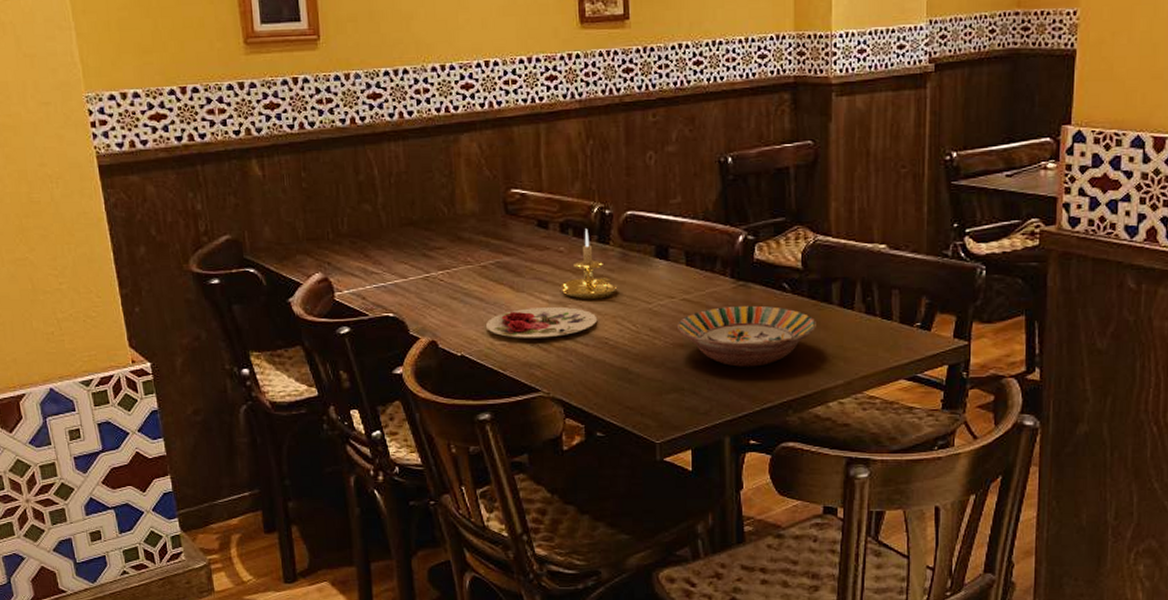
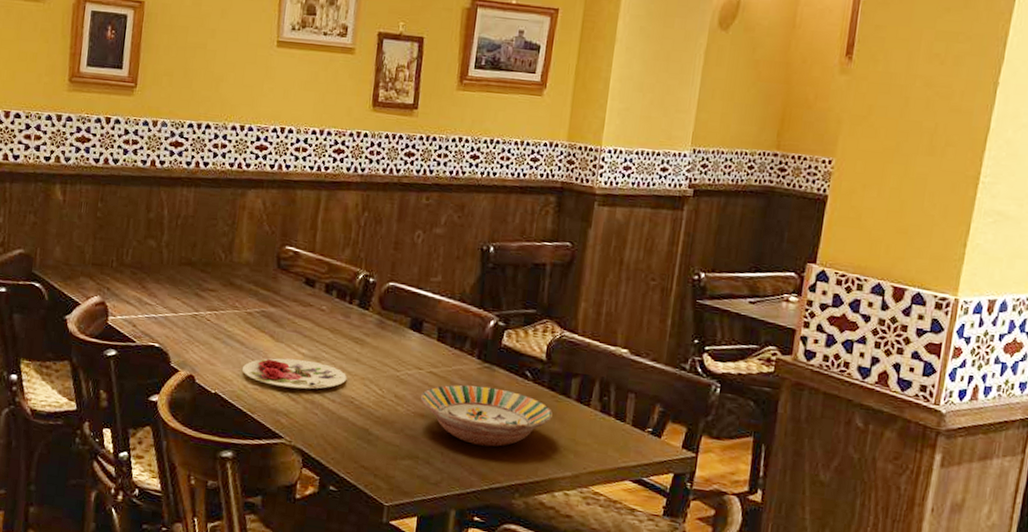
candle holder: present [560,228,618,299] -> none [317,292,371,360]

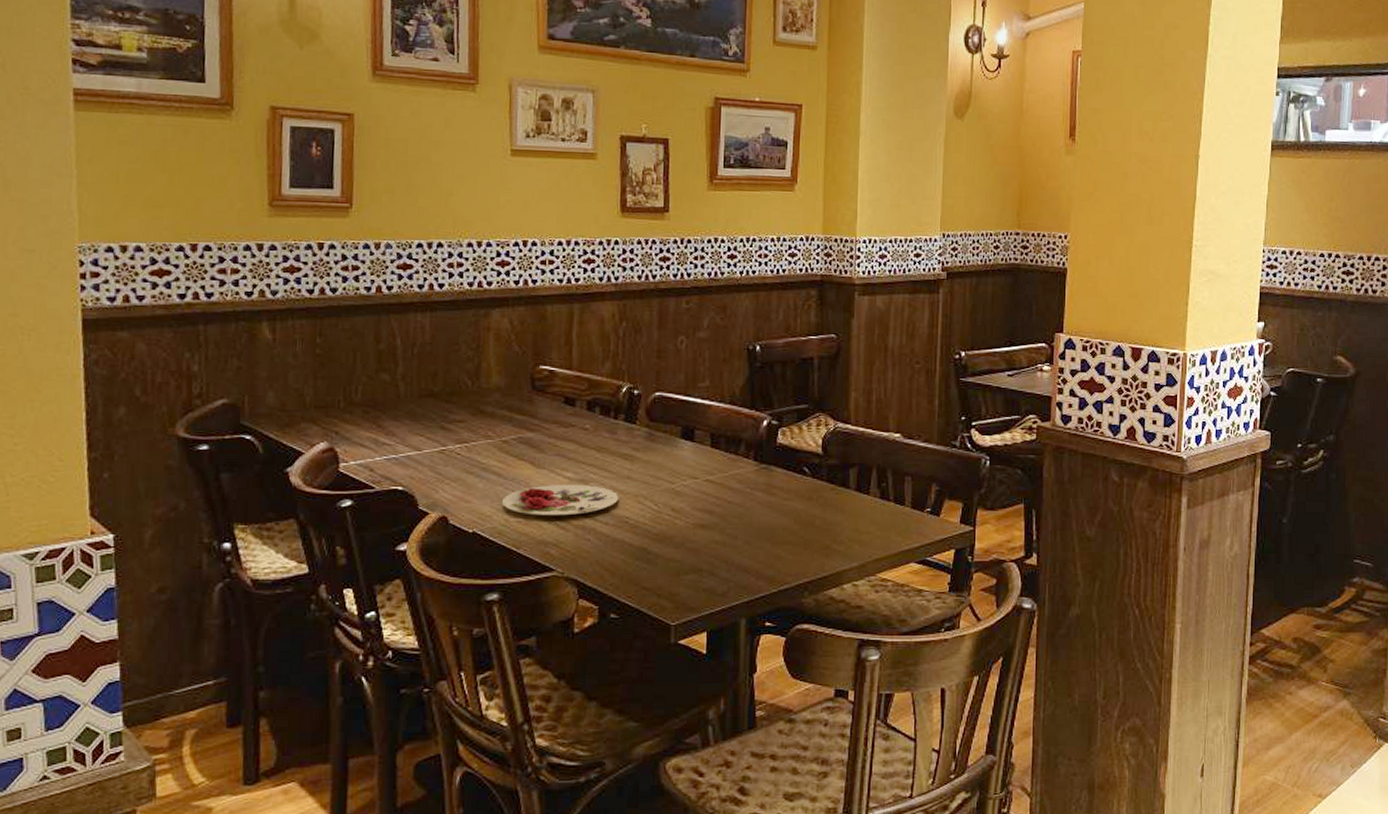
serving bowl: present [420,384,553,447] -> none [698,488,834,549]

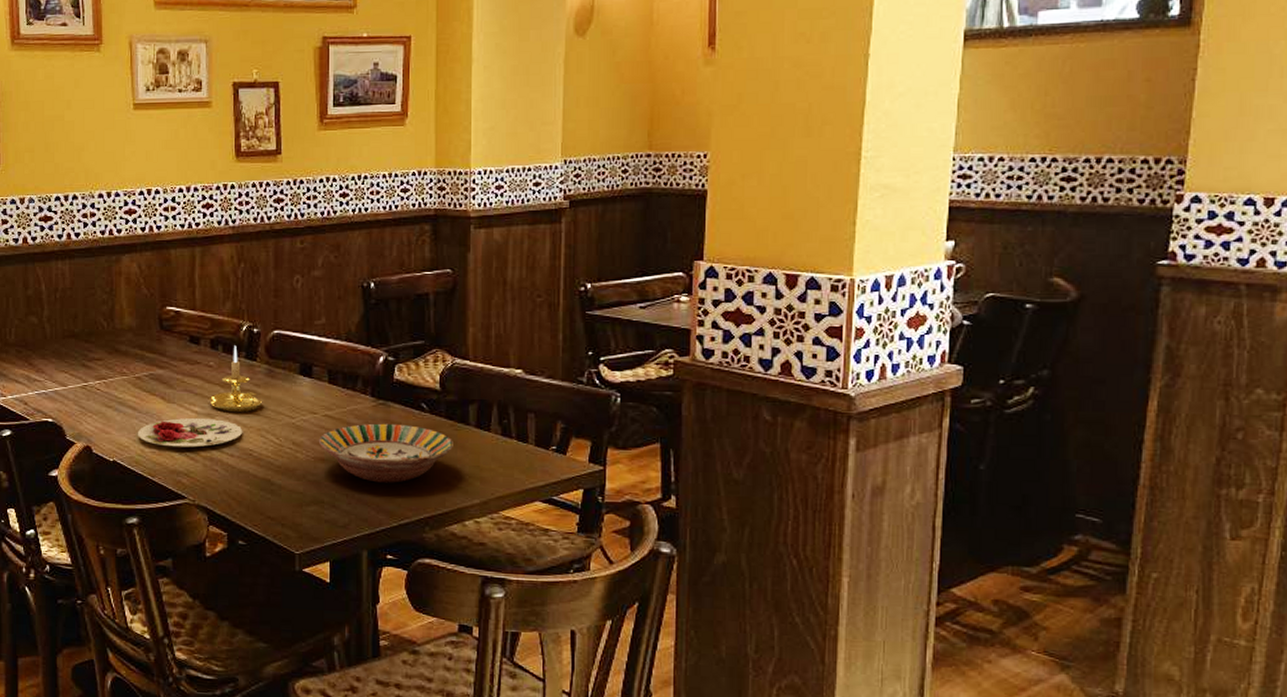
candle holder: none [583,407,642,477] -> present [209,345,263,412]
serving bowl: none [698,488,834,549] -> present [318,423,453,483]

